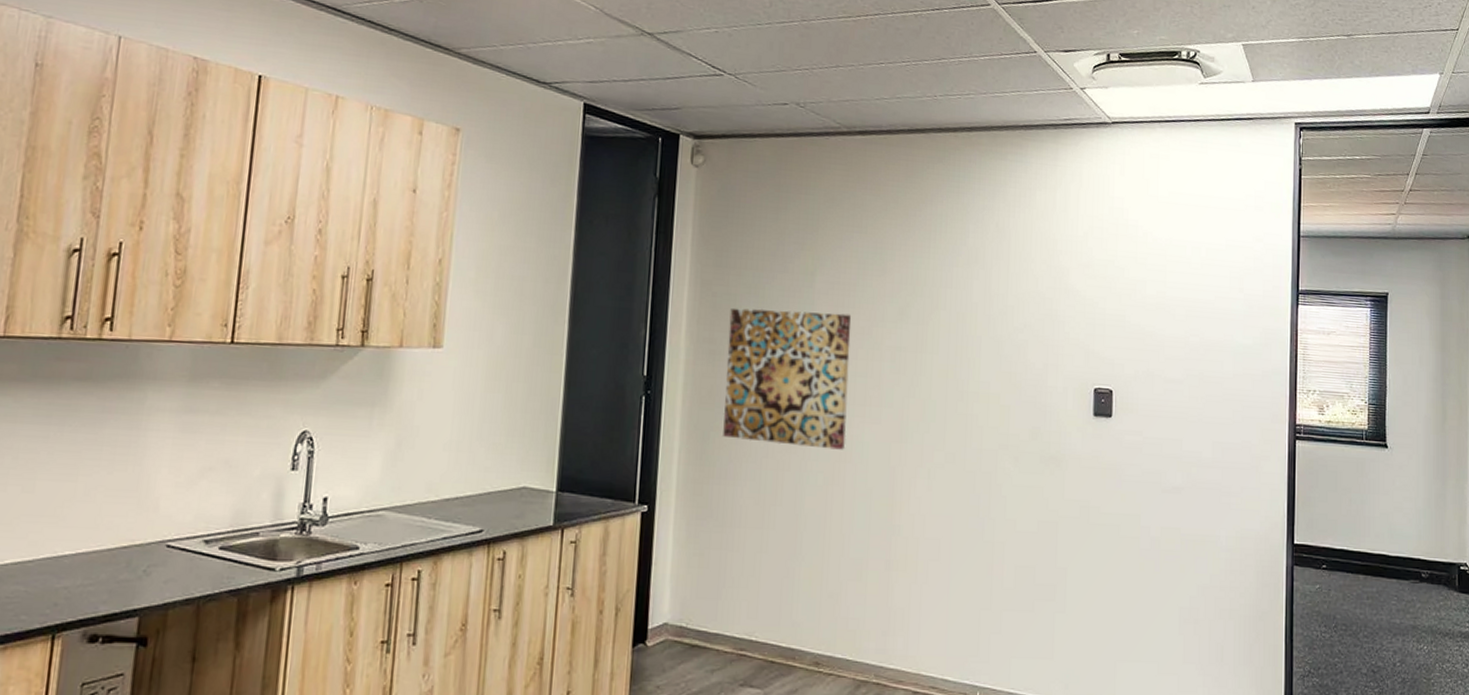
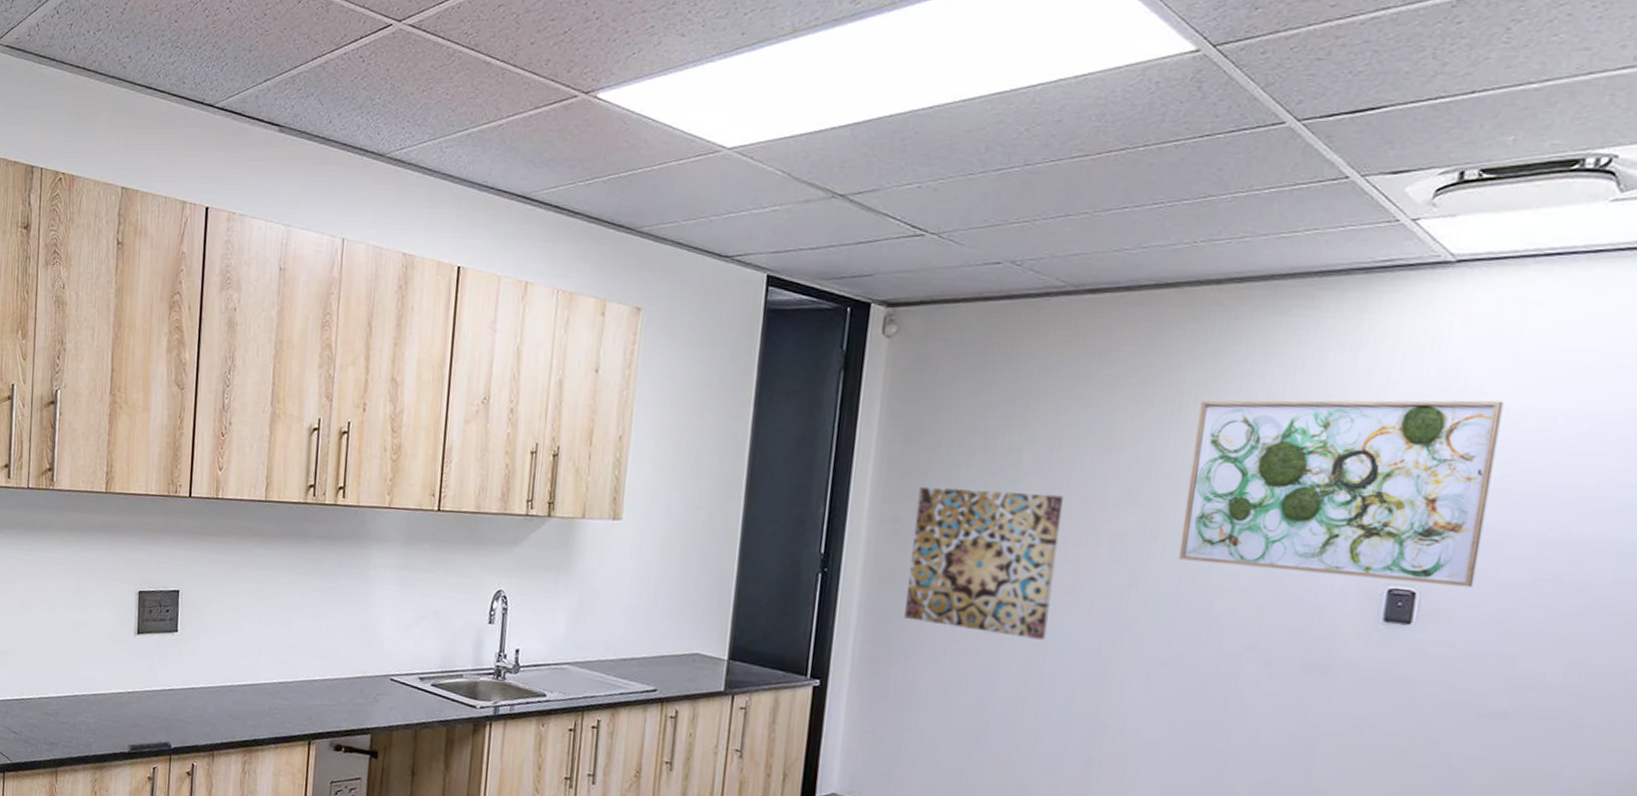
wall art: none [943,230,1153,385] -> present [1178,400,1504,588]

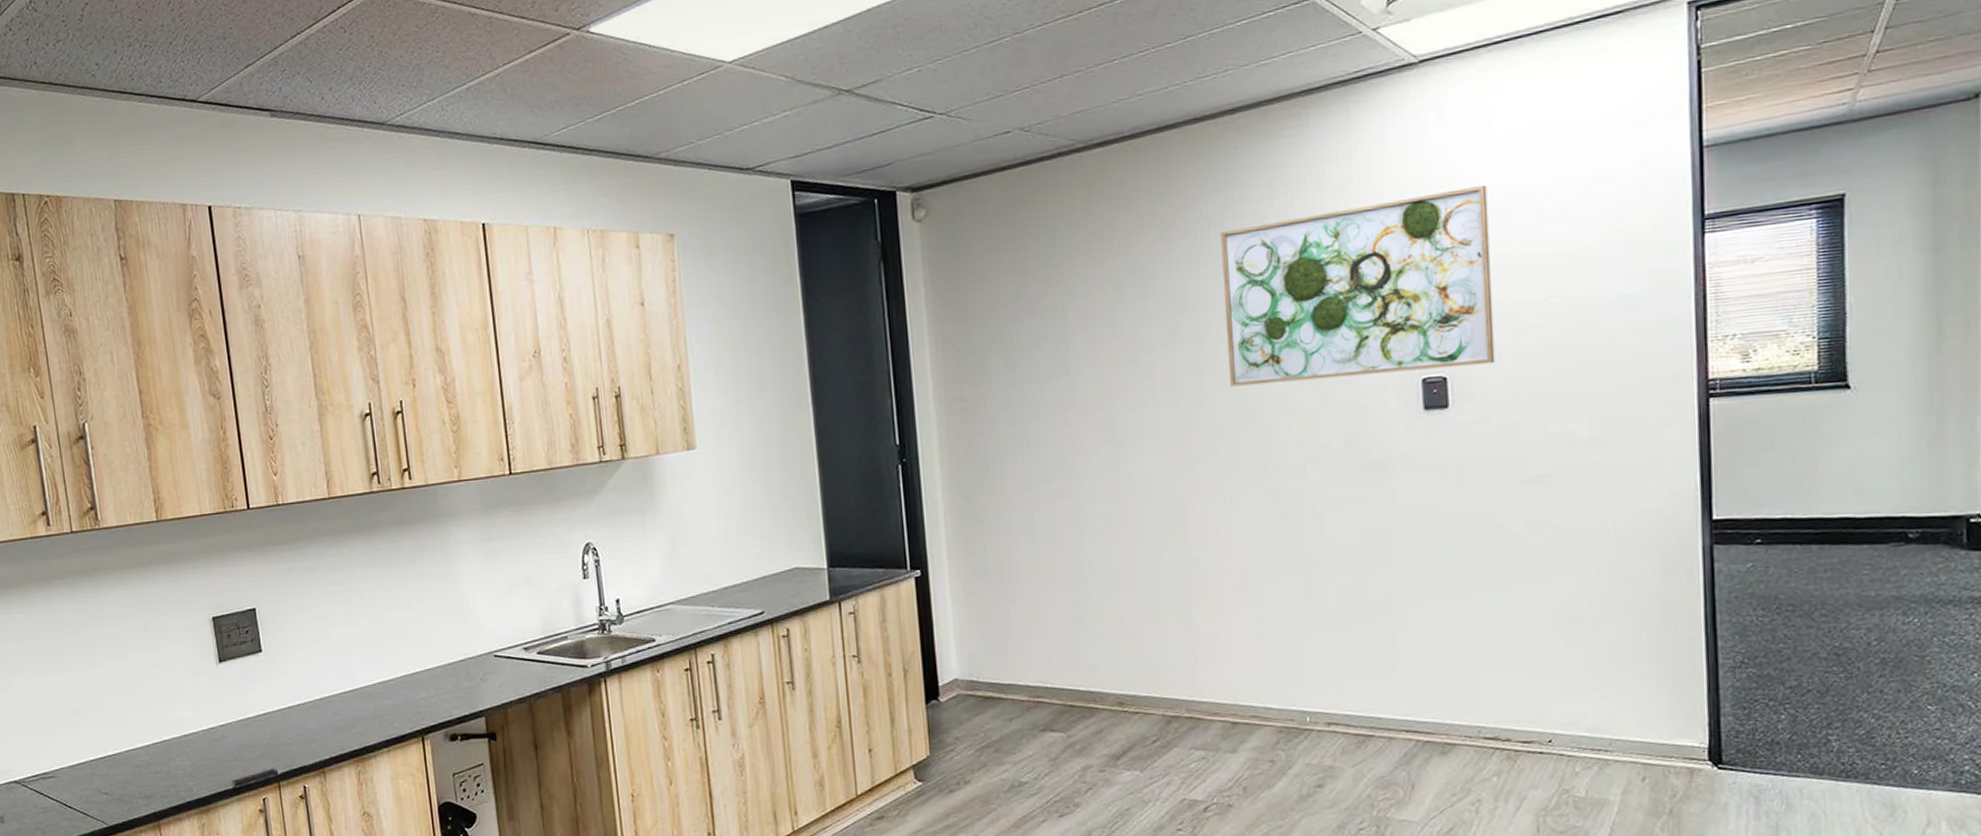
wall art: present [904,486,1064,640] -> none [977,346,1123,494]

